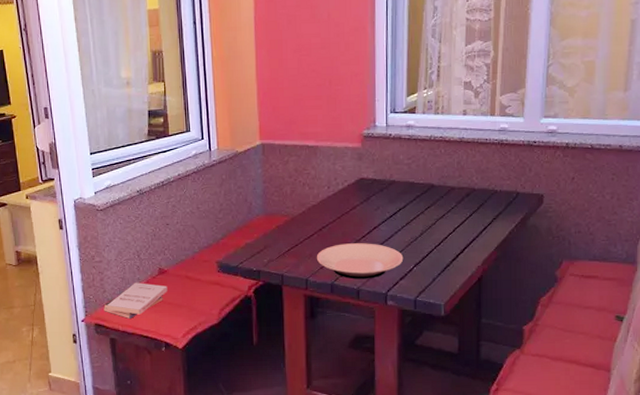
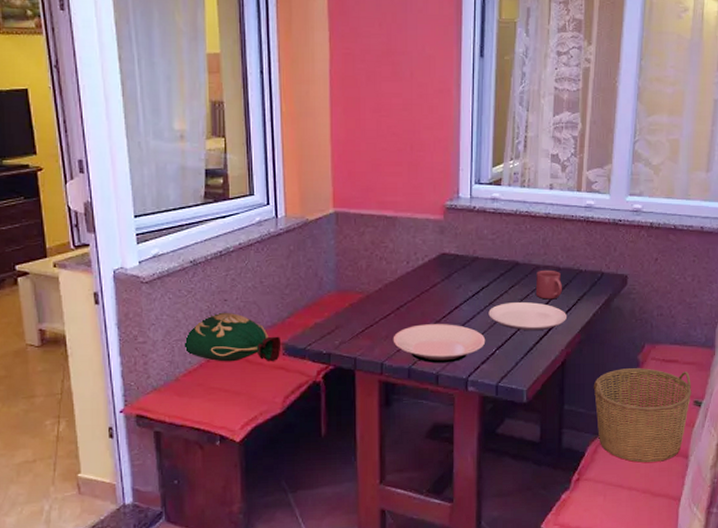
books: present [104,283,168,319] -> none [147,367,224,408]
bag: none [134,234,217,279] -> present [185,312,282,362]
plate: none [406,222,483,249] -> present [488,302,568,331]
cup: none [451,191,478,219] -> present [535,269,563,300]
basket: none [510,284,613,376] -> present [593,368,692,463]

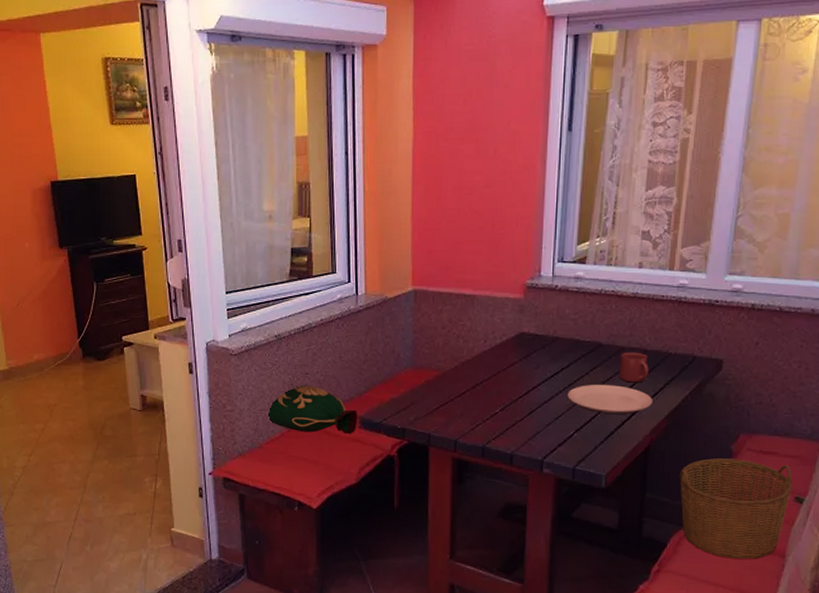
plate: present [393,324,486,364] -> none [467,403,564,444]

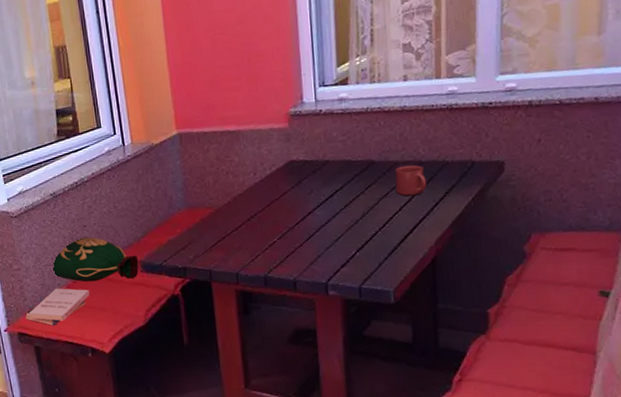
books: none [233,435,303,474] -> present [25,288,90,326]
plate: present [567,385,653,415] -> none [344,200,435,230]
basket: present [679,458,793,560] -> none [471,259,596,361]

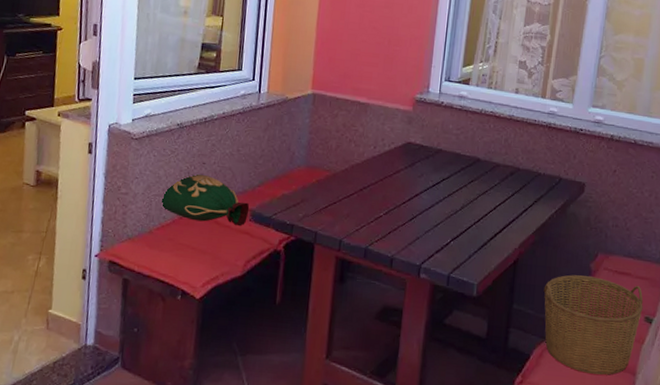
books: present [25,288,90,326] -> none [121,221,194,260]
cup: present [395,164,427,197] -> none [493,168,521,199]
basket: none [471,259,596,361] -> present [543,275,643,376]

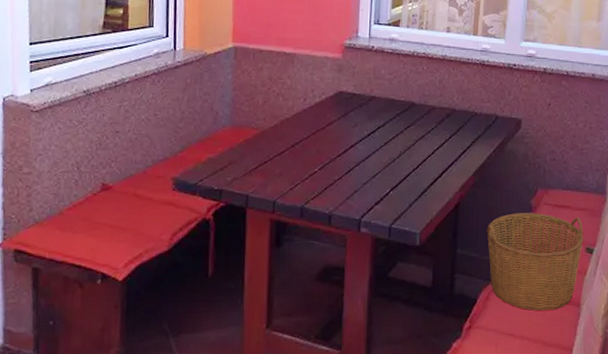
bag: present [161,173,250,227] -> none [71,144,172,198]

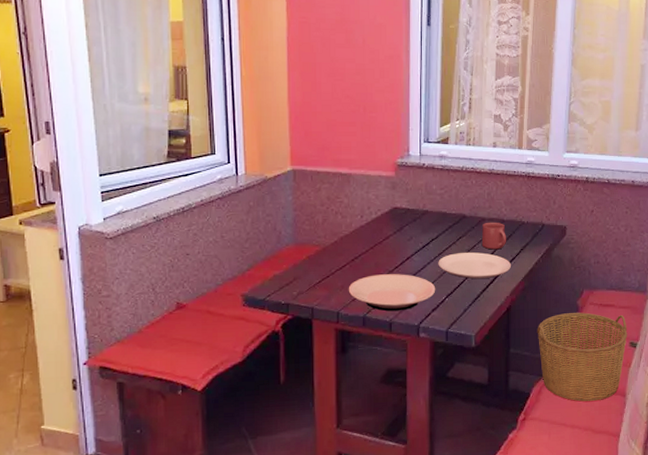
plate: none [286,162,380,203] -> present [348,274,436,312]
plate: none [383,143,462,173] -> present [438,252,512,280]
cup: none [430,111,458,141] -> present [481,222,507,250]

